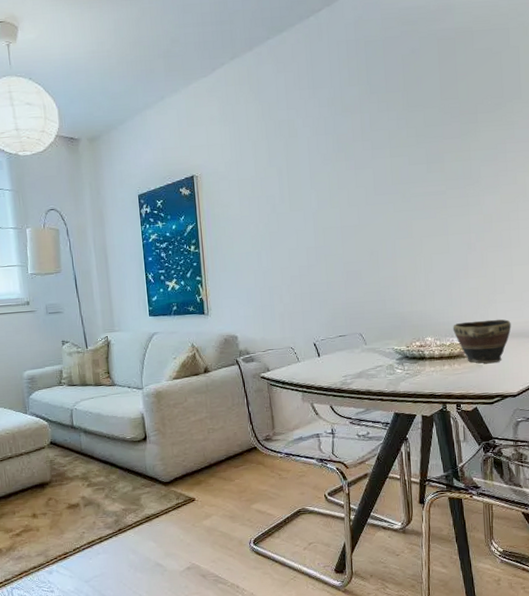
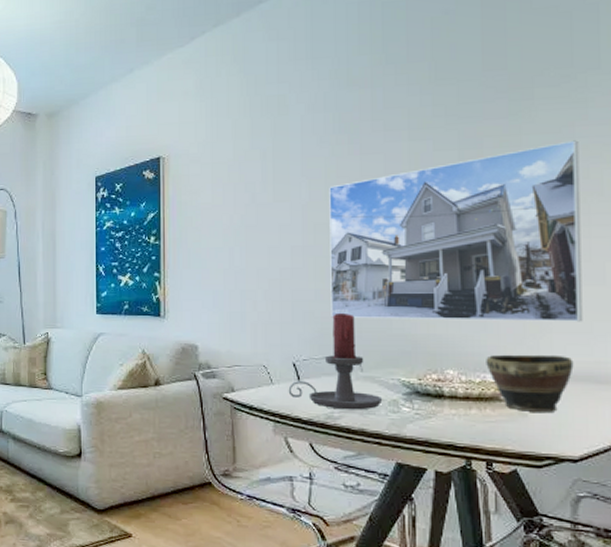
candle holder: none [311,299,382,377] -> present [288,312,383,410]
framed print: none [333,154,516,304] -> present [329,140,583,322]

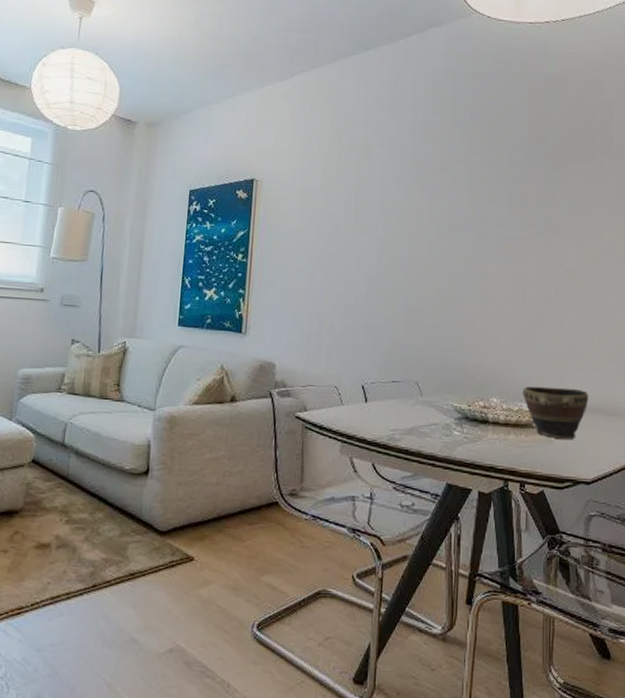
candle holder: present [288,312,383,410] -> none [356,340,438,433]
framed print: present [329,140,583,322] -> none [398,208,596,361]

